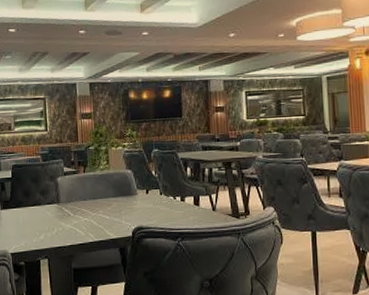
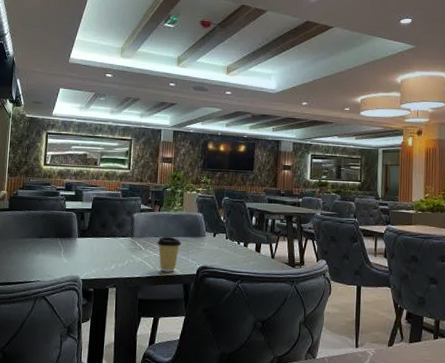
coffee cup: none [86,199,113,237] -> present [157,236,182,272]

